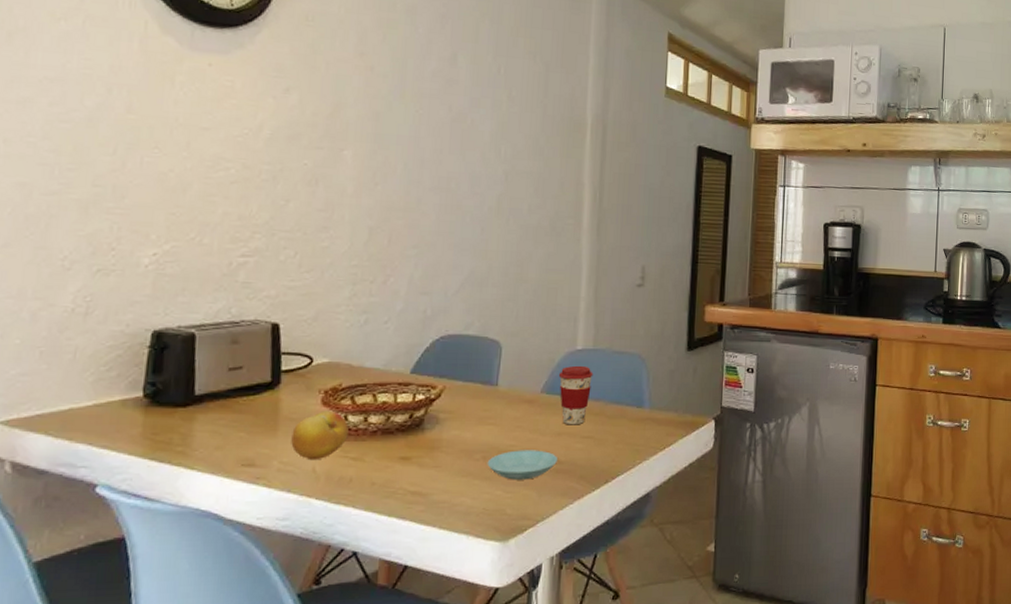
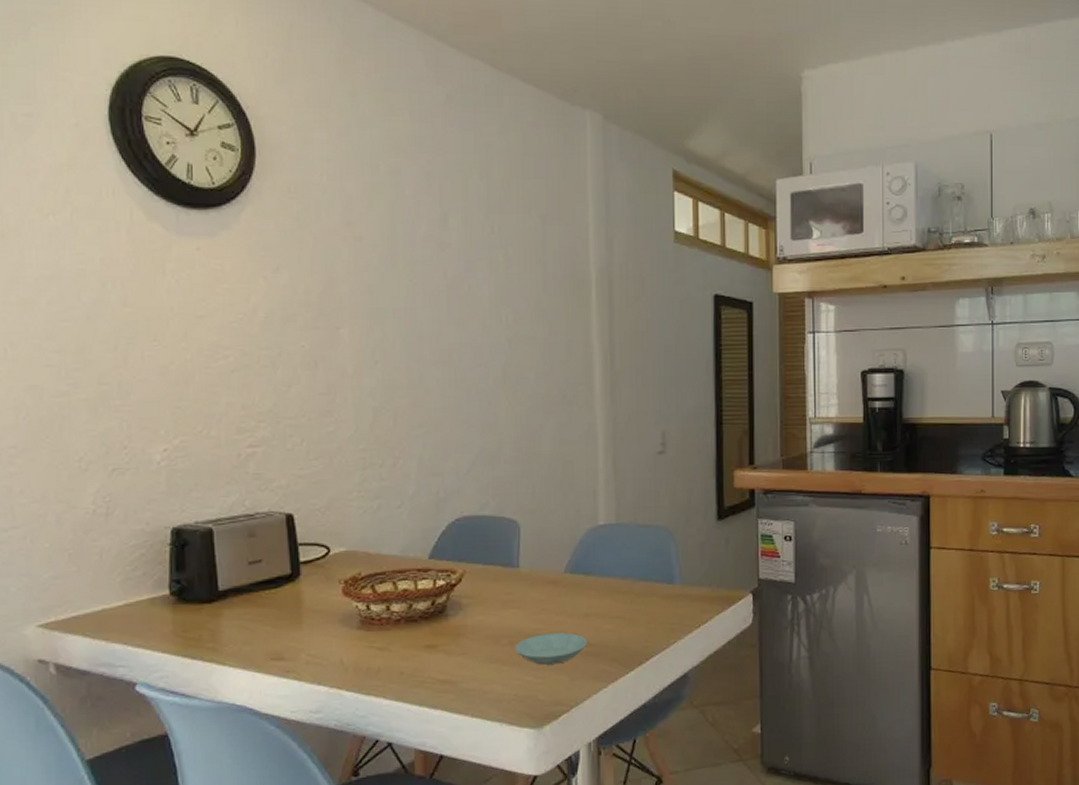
fruit: present [291,410,349,461] -> none [316,600,372,652]
coffee cup: present [558,365,593,425] -> none [581,542,618,606]

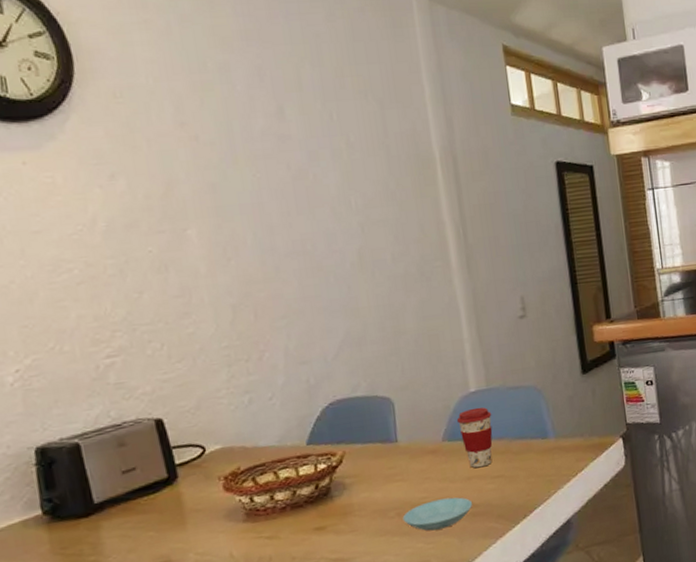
coffee cup: none [581,542,618,606] -> present [456,407,493,468]

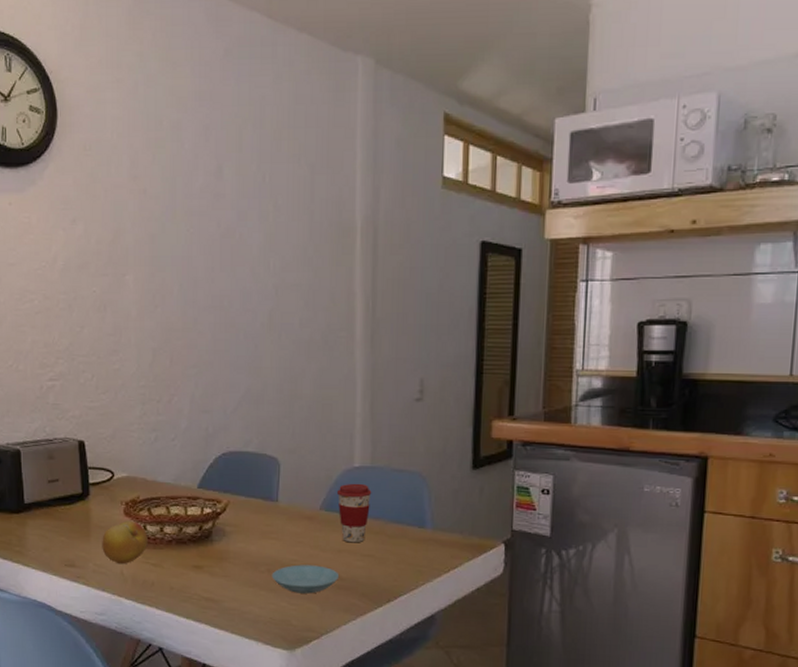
fruit: none [200,494,258,547] -> present [102,520,148,565]

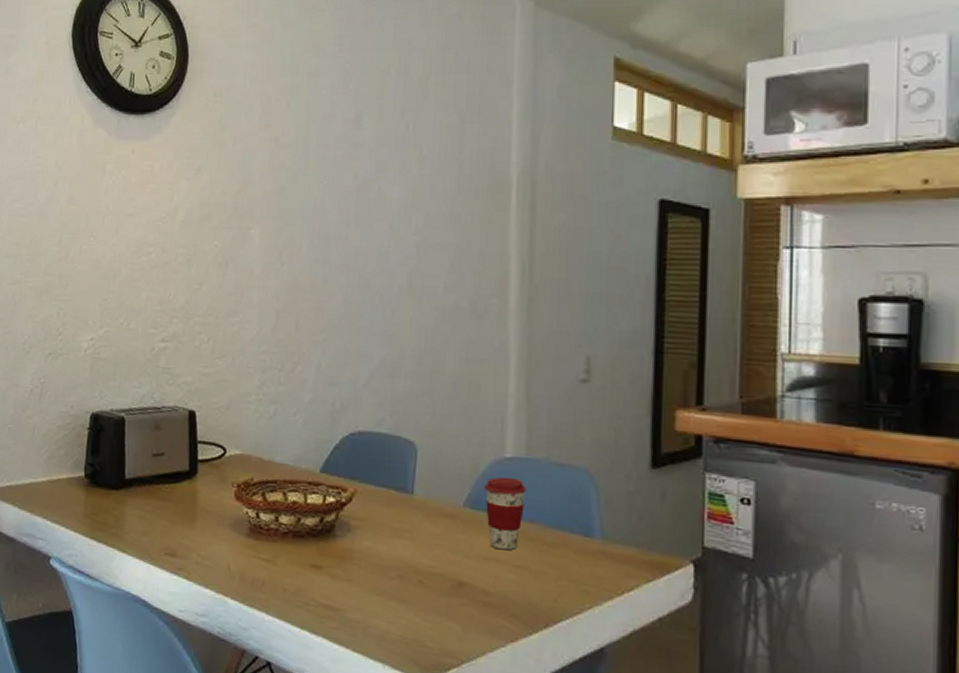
fruit: present [102,520,148,565] -> none [208,505,261,558]
saucer: present [271,564,338,594] -> none [403,572,485,610]

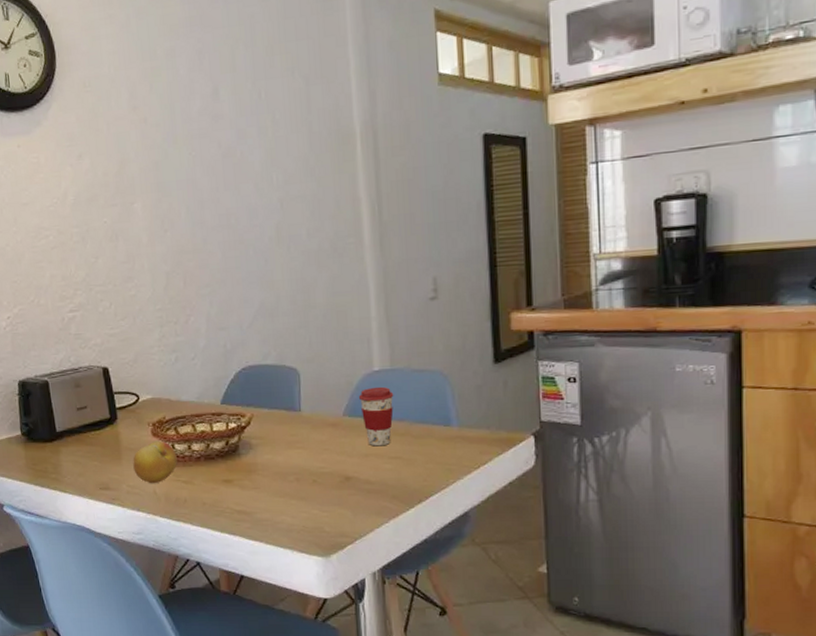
fruit: none [208,505,261,558] -> present [133,440,177,484]

